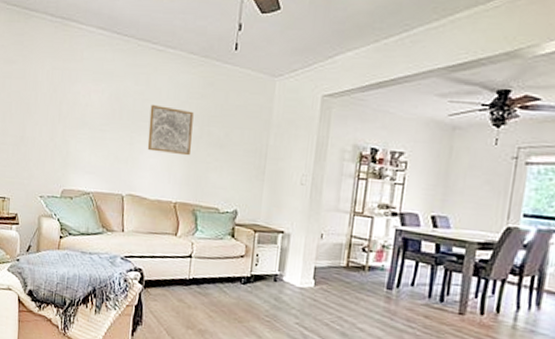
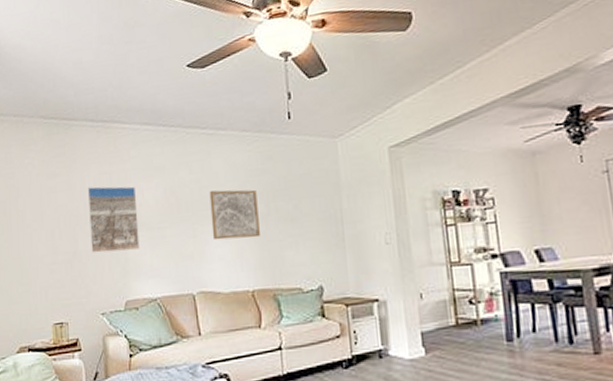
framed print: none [37,79,84,146] -> present [87,186,140,254]

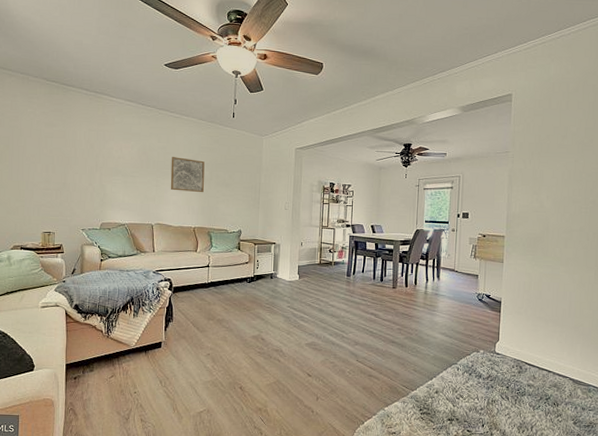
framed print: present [87,186,140,254] -> none [77,138,117,189]

